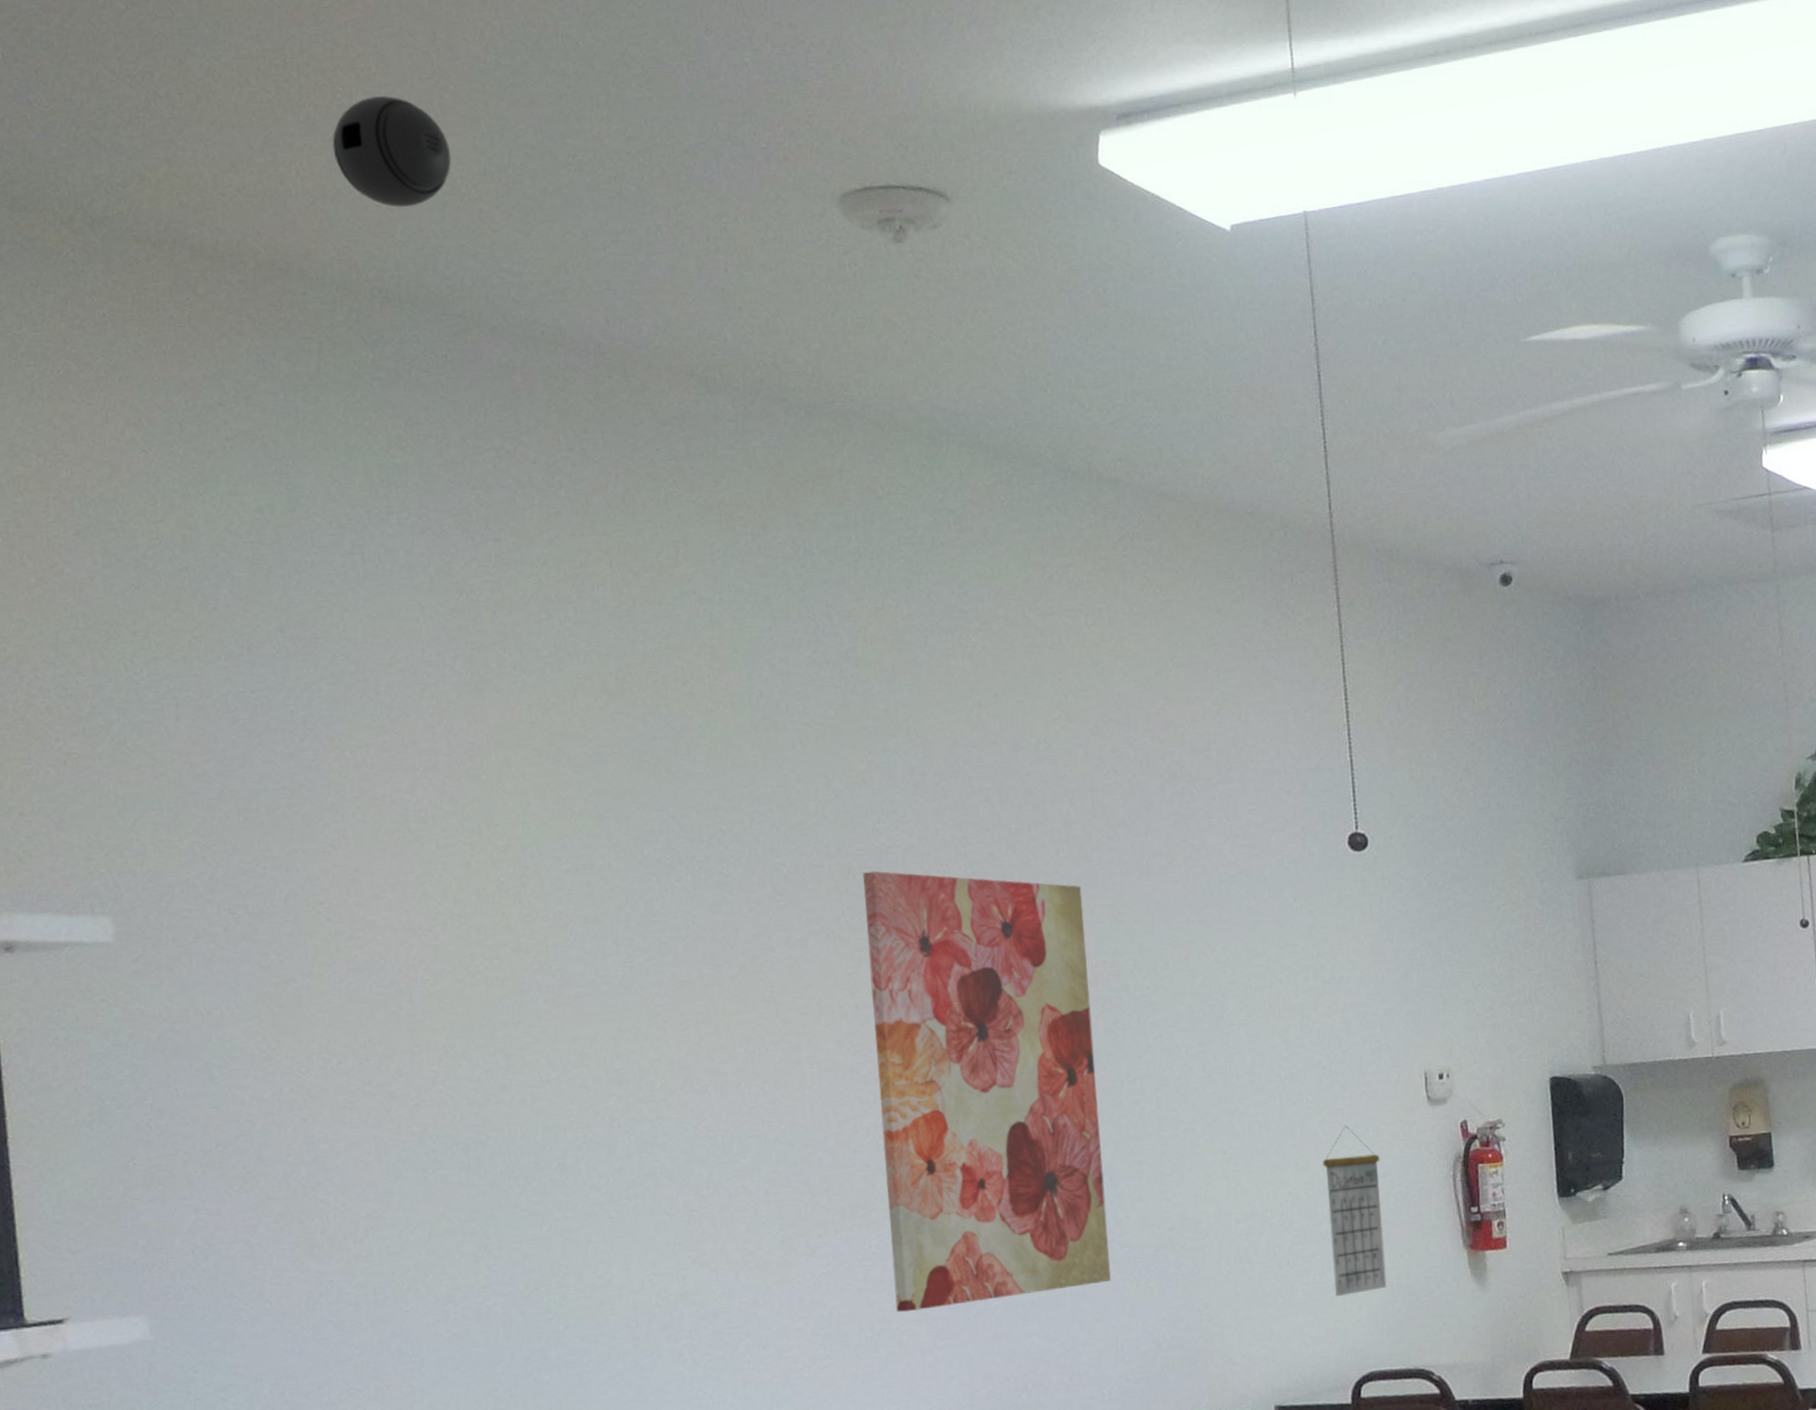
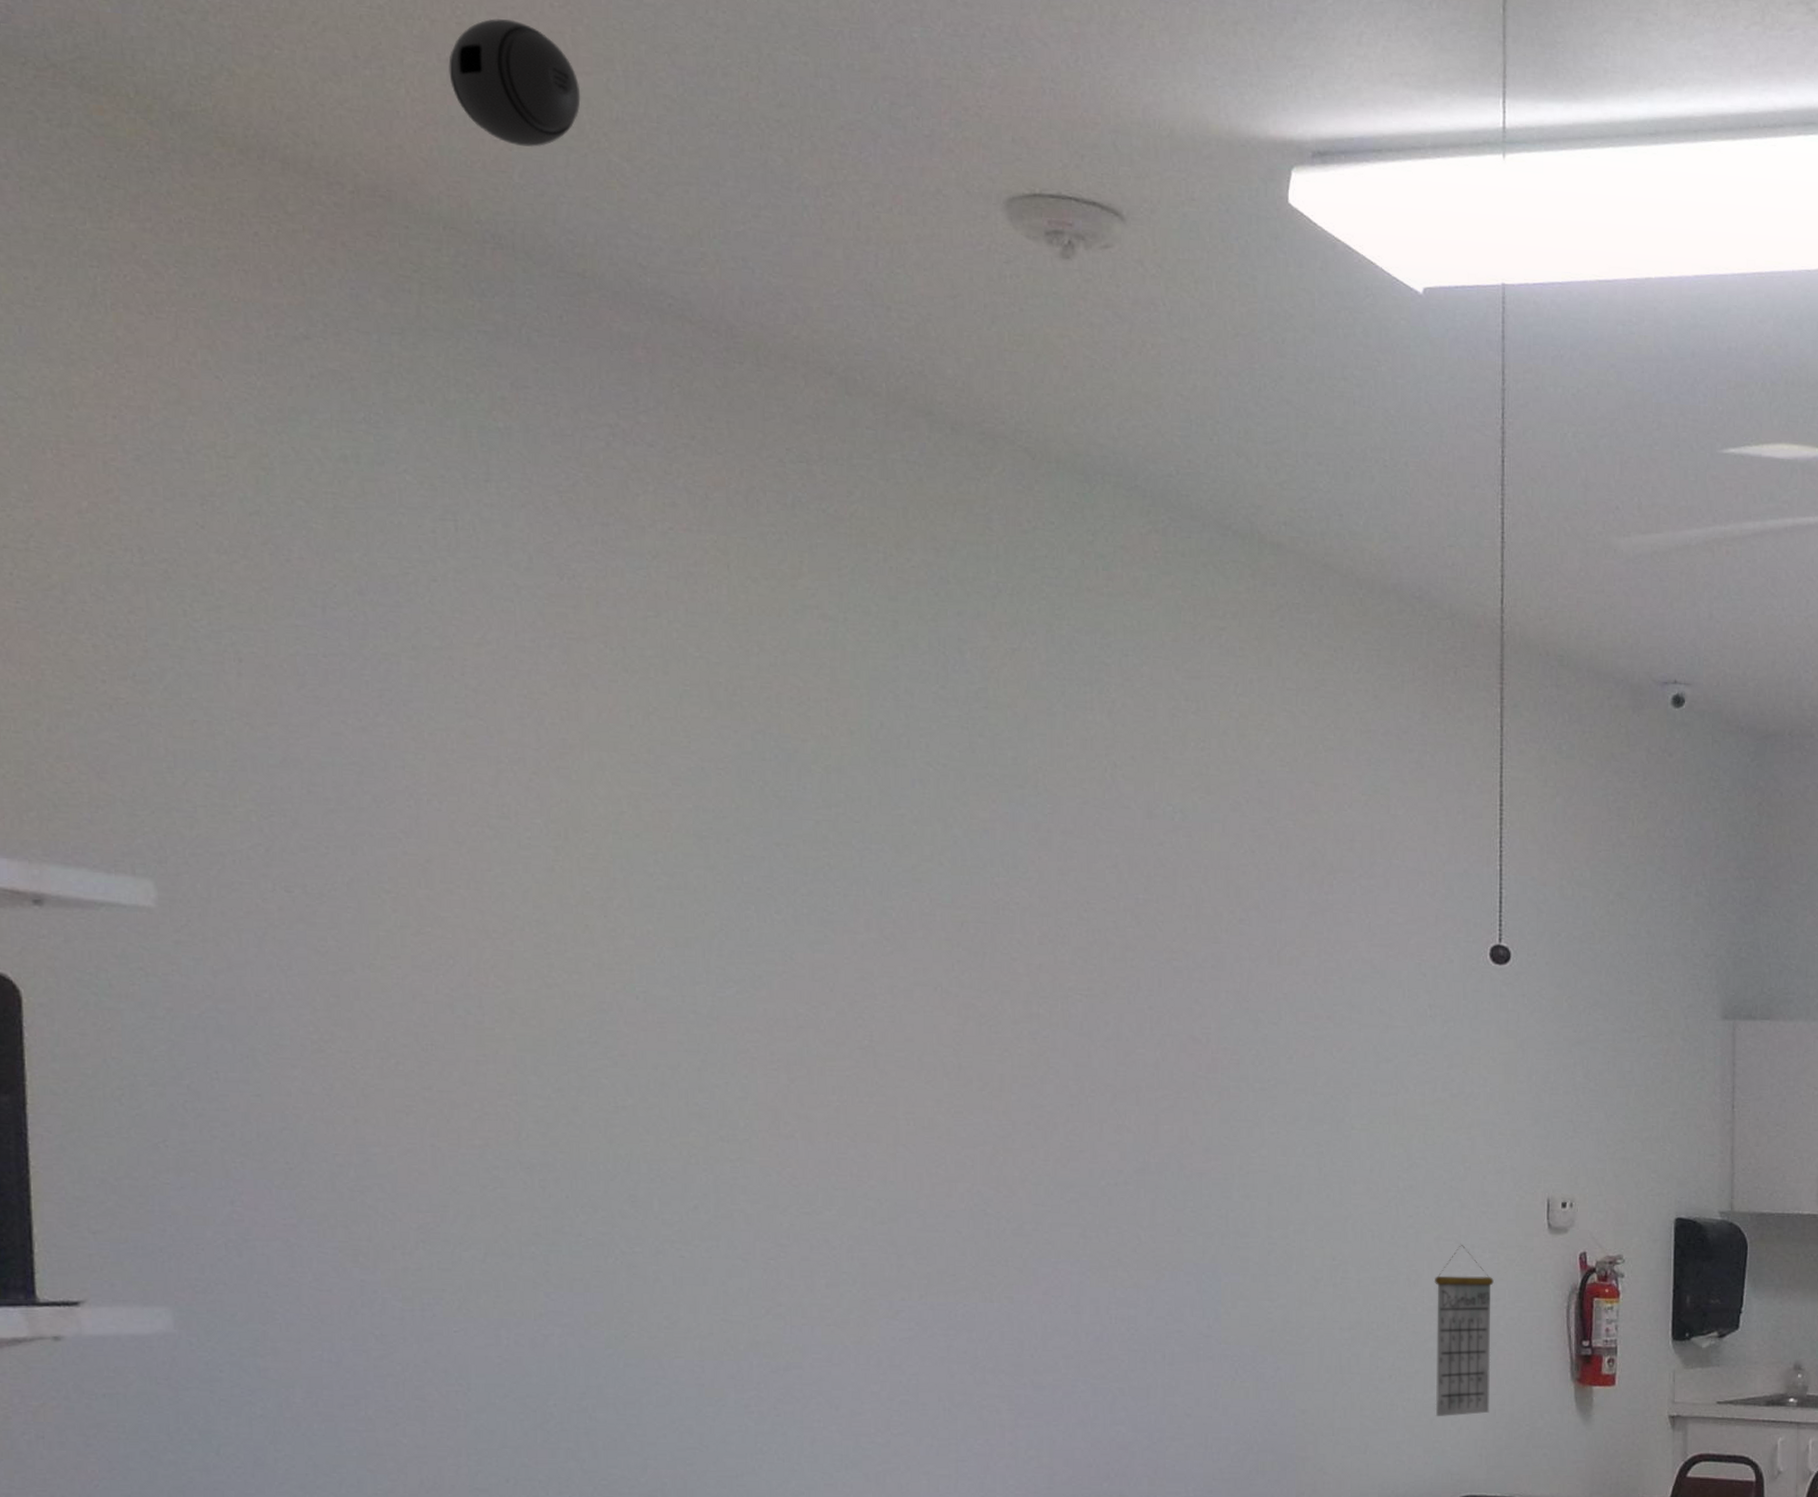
wall art: present [863,871,1112,1313] -> none [976,926,1208,1387]

